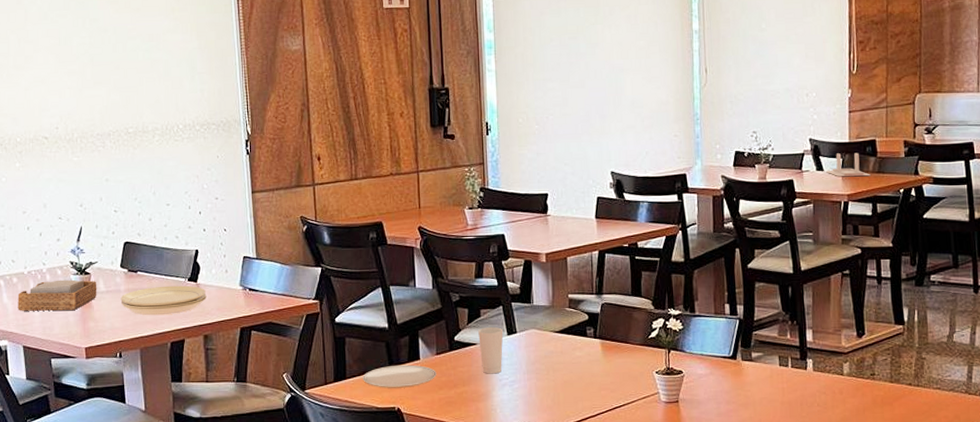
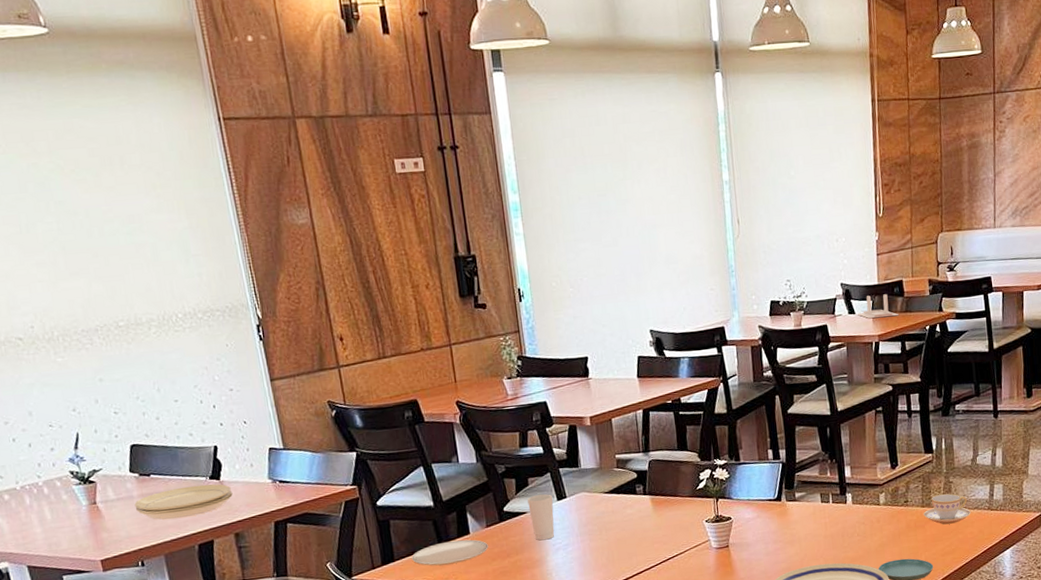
napkin holder: present [17,279,97,311] -> none [12,489,107,530]
teacup: none [892,370,946,405] -> present [924,493,971,525]

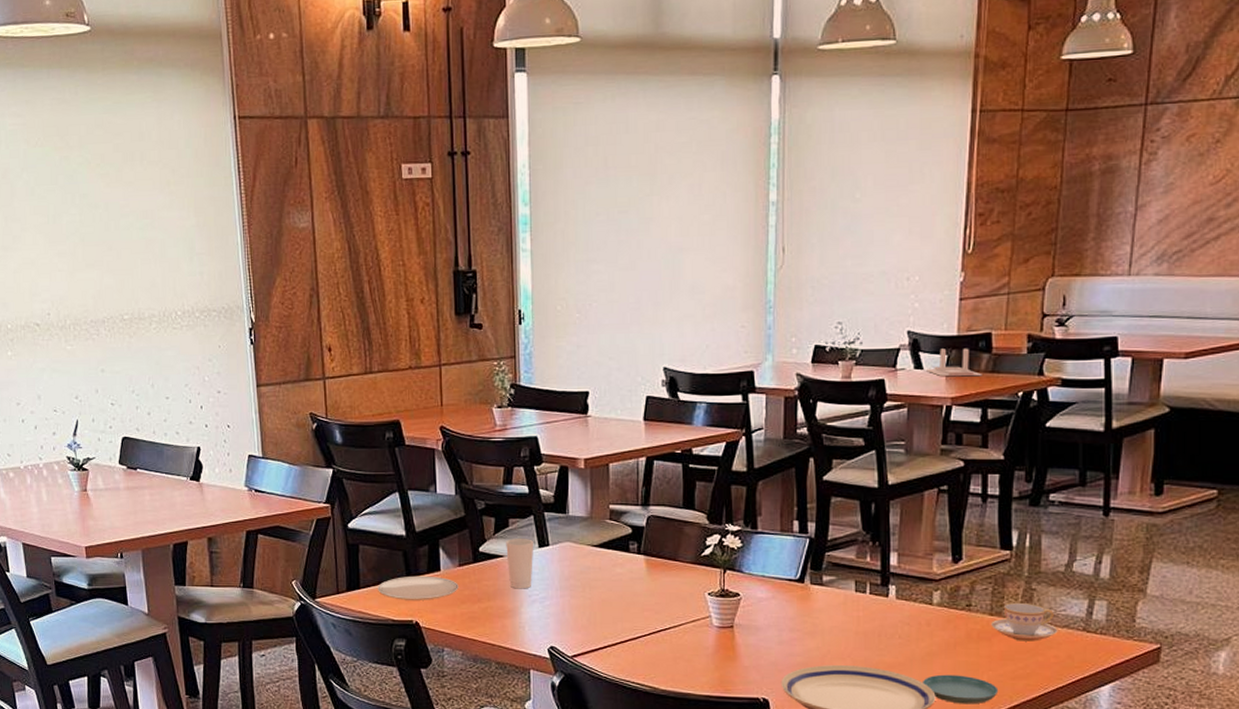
plate: present [134,484,233,520] -> none [120,484,210,516]

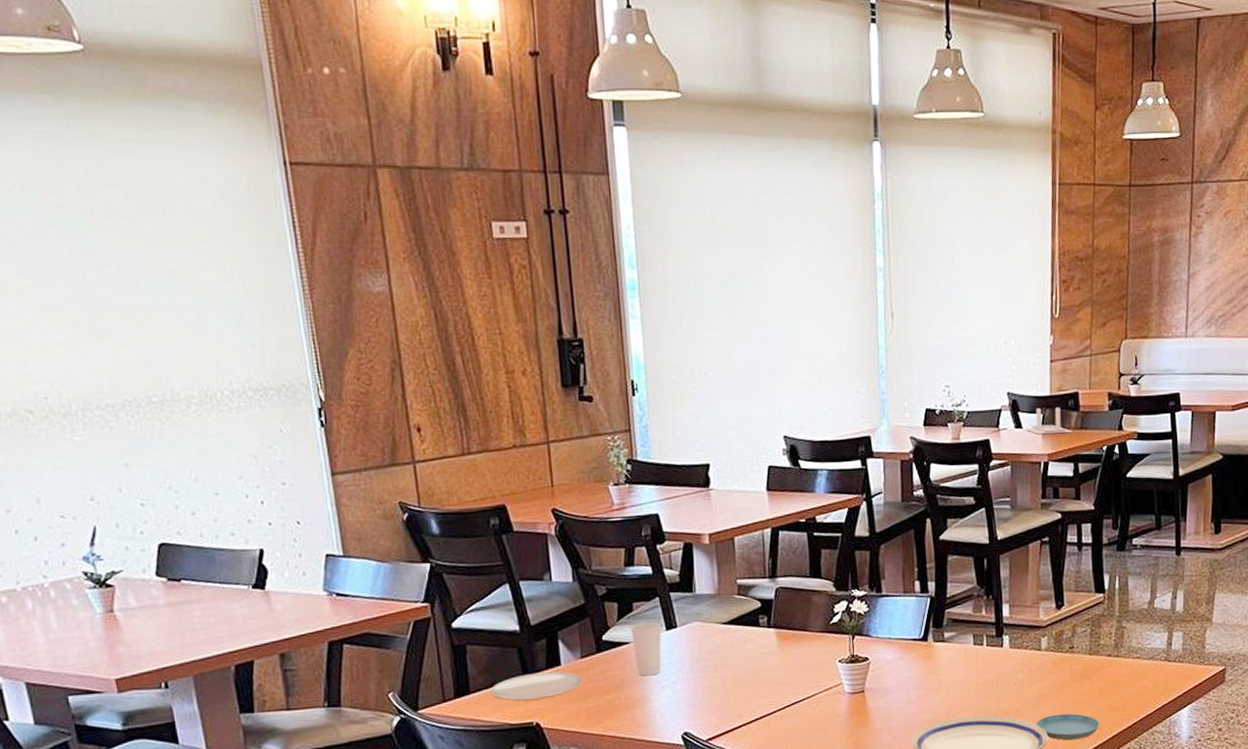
teacup: present [991,602,1058,641] -> none [1091,640,1145,676]

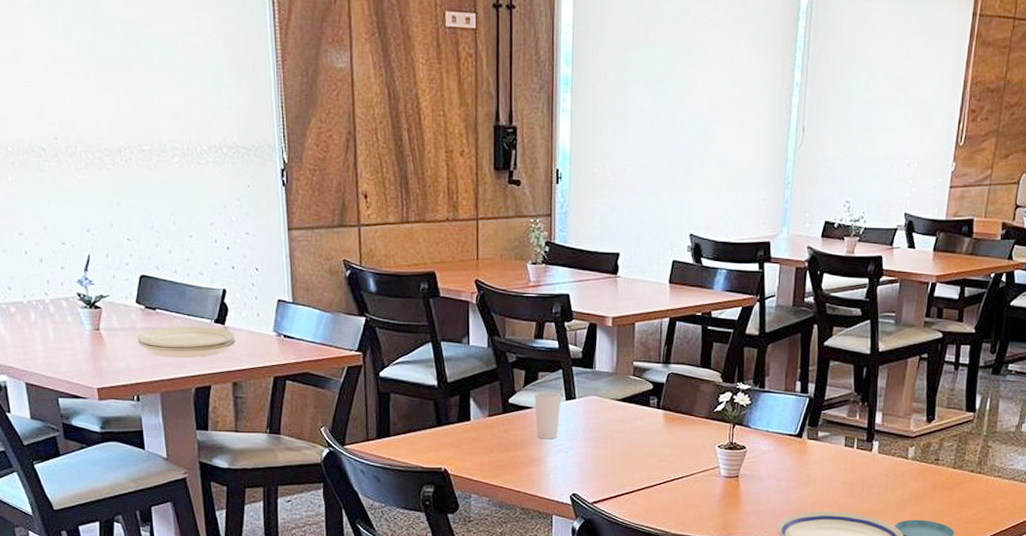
plate: none [160,594,280,634] -> present [137,326,236,358]
plate: present [490,671,582,702] -> none [408,424,488,449]
napkin holder: present [1025,407,1073,435] -> none [918,231,963,258]

